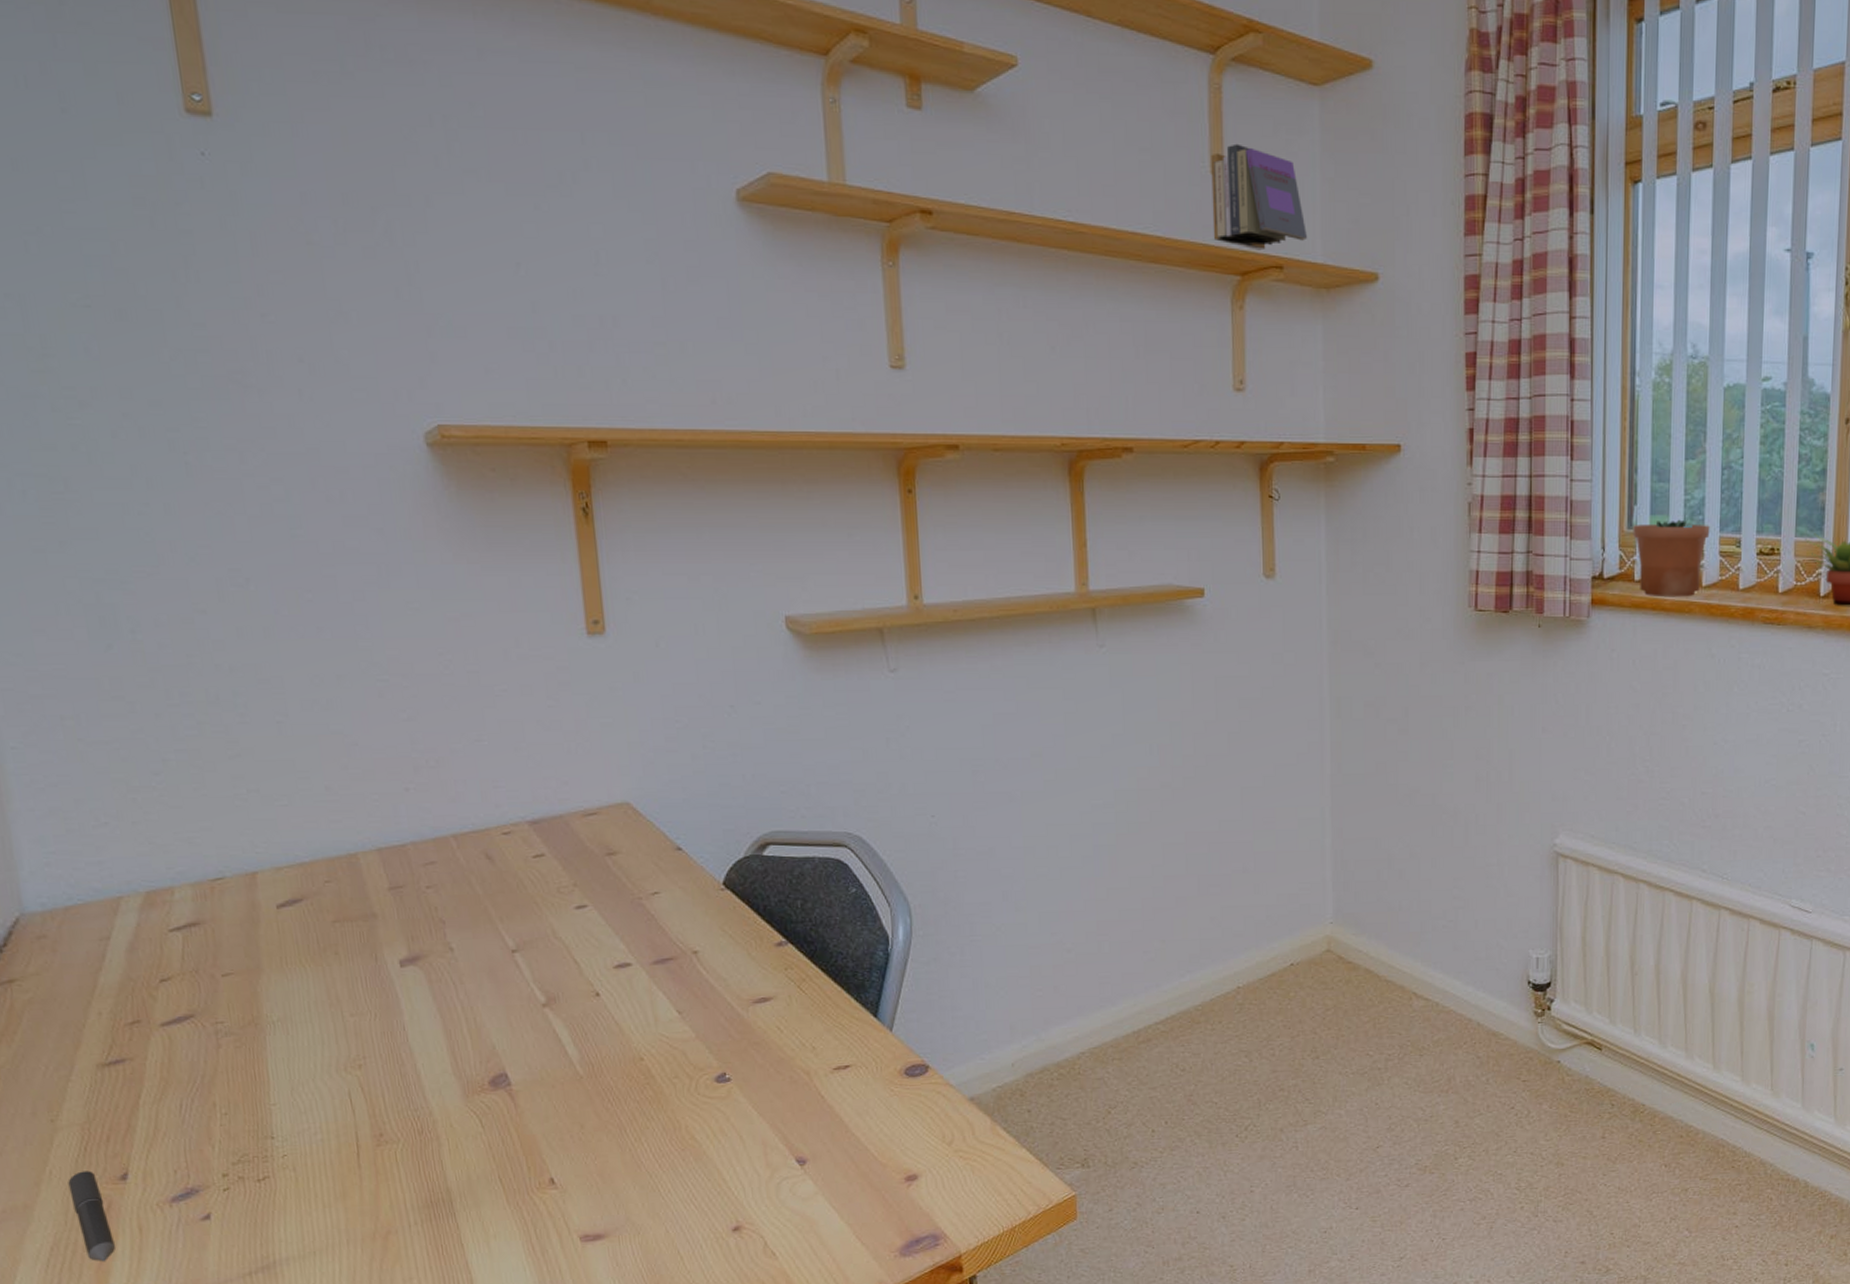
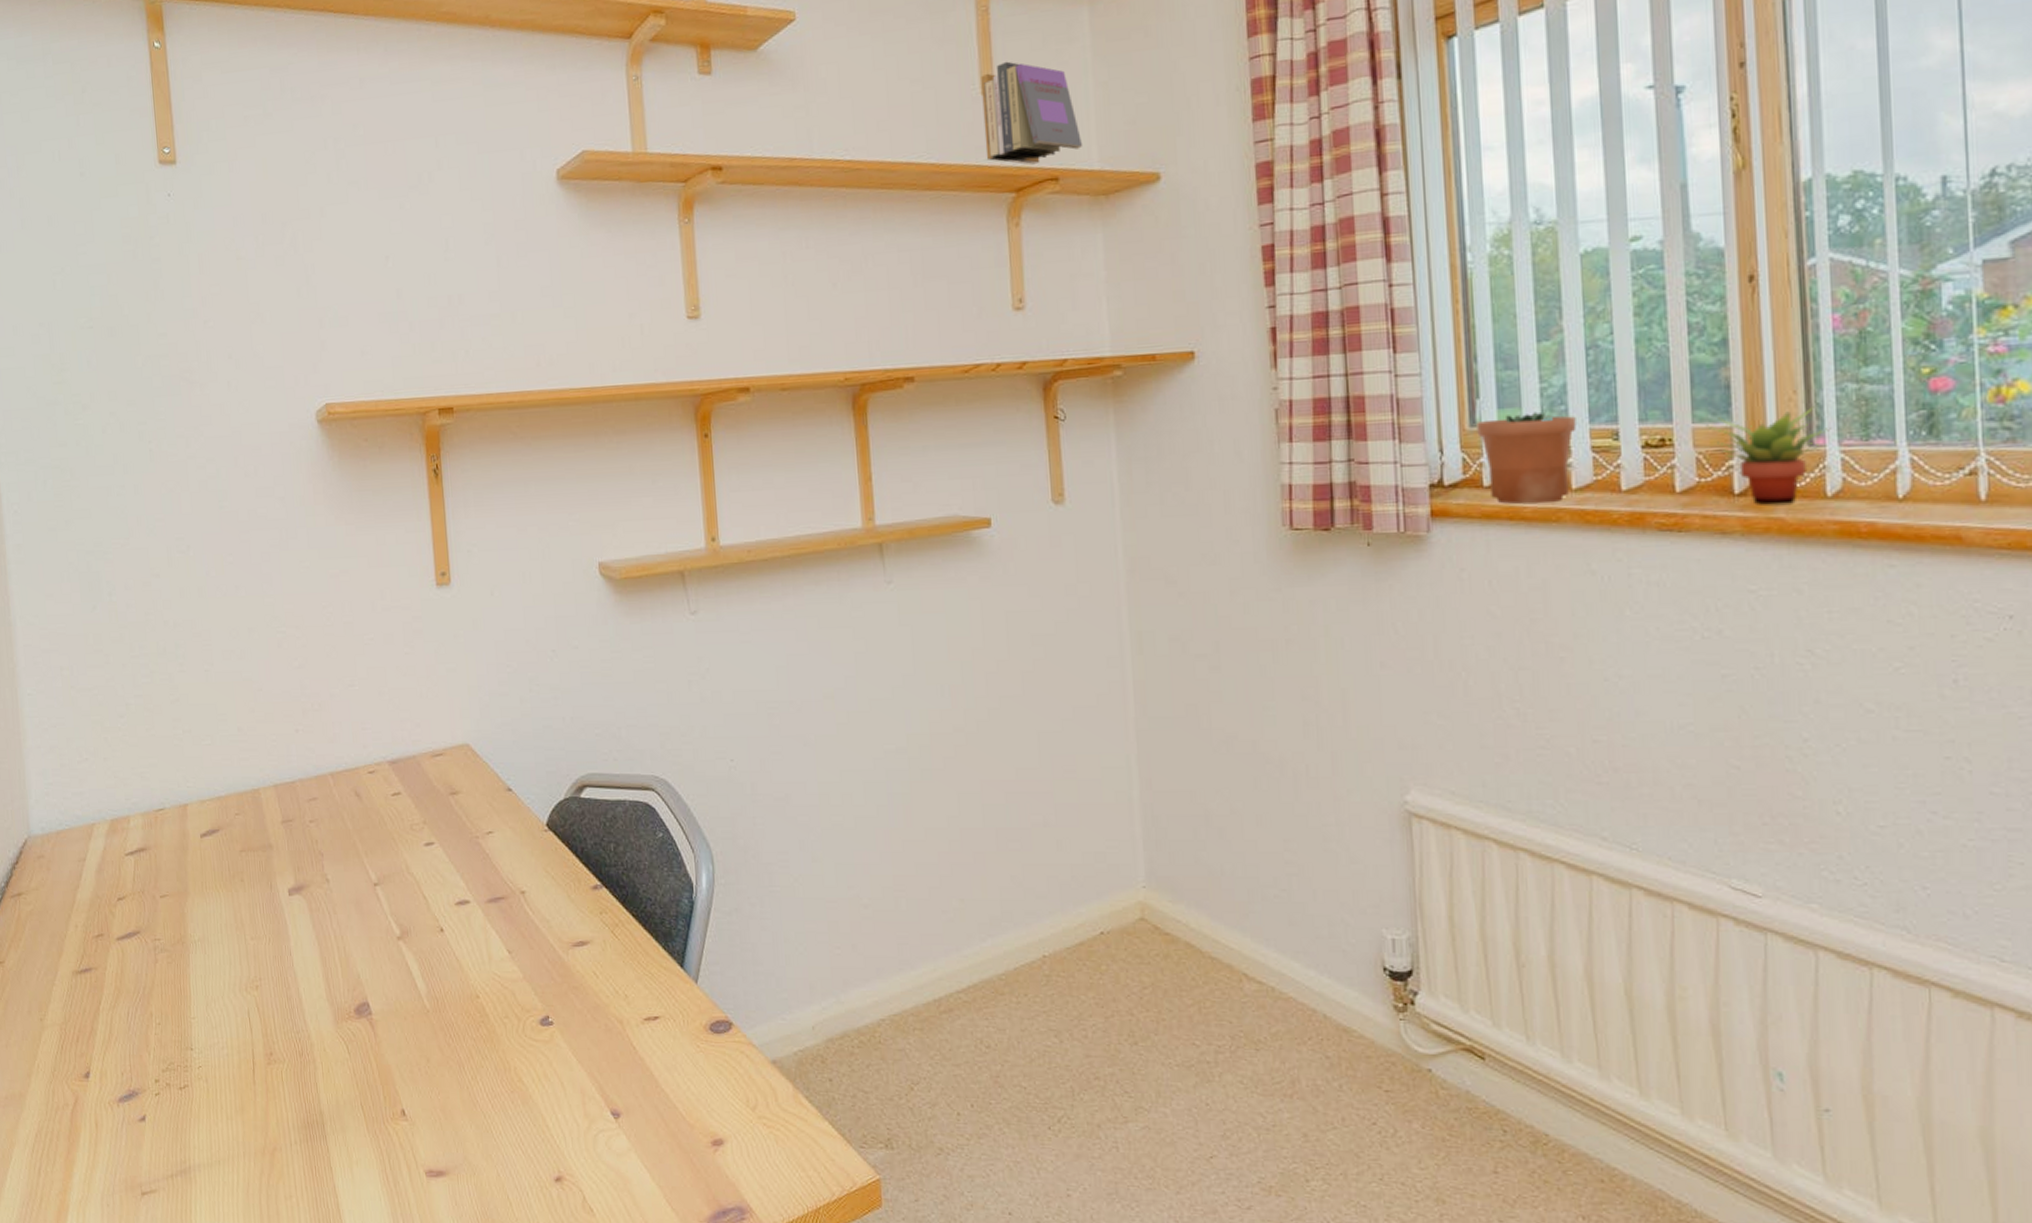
pen: present [68,1171,115,1262] -> none [49,1067,79,1152]

